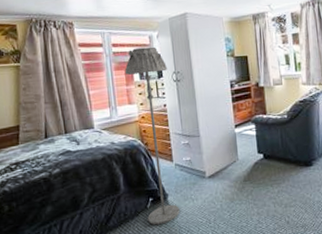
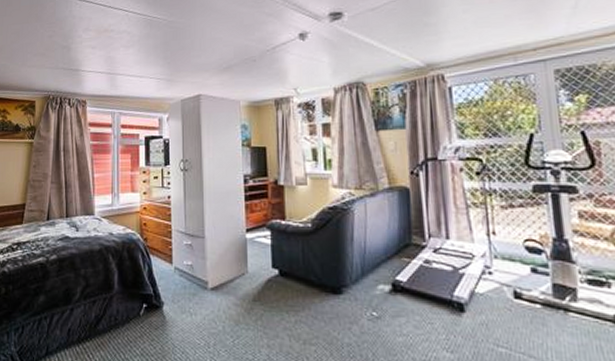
floor lamp: present [124,46,180,226] -> none [131,130,175,339]

